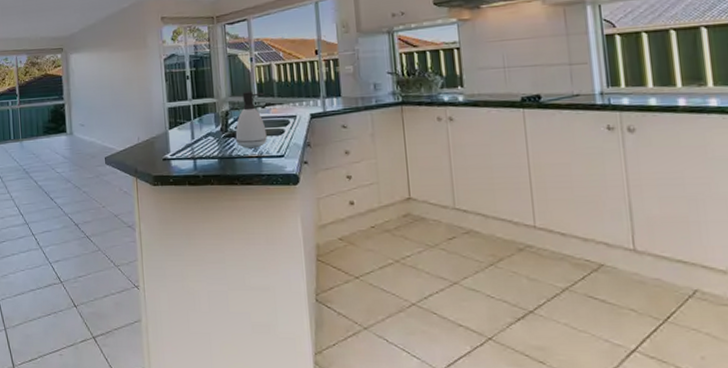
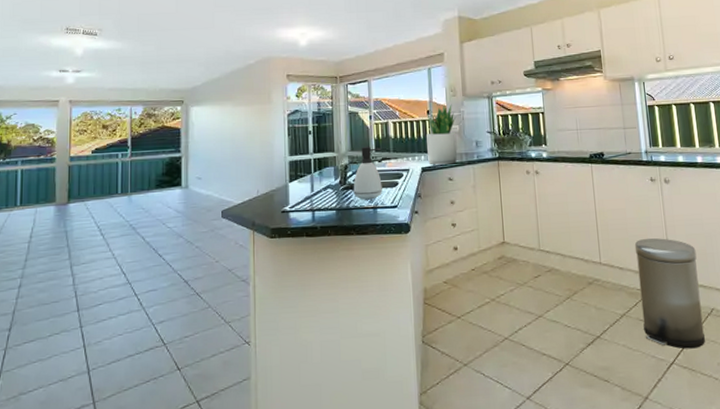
planter: none [314,41,352,111] -> present [426,103,458,165]
pedal bin: none [582,199,683,336] -> present [634,238,705,349]

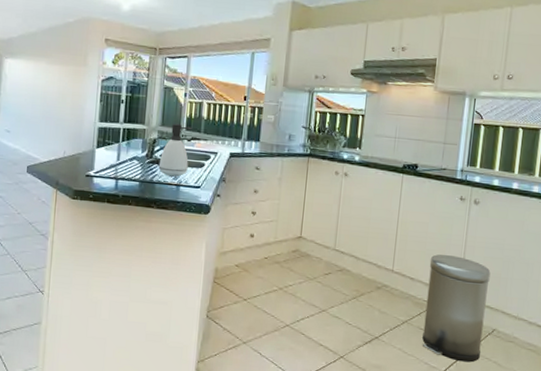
planter: present [426,103,458,165] -> none [237,91,273,154]

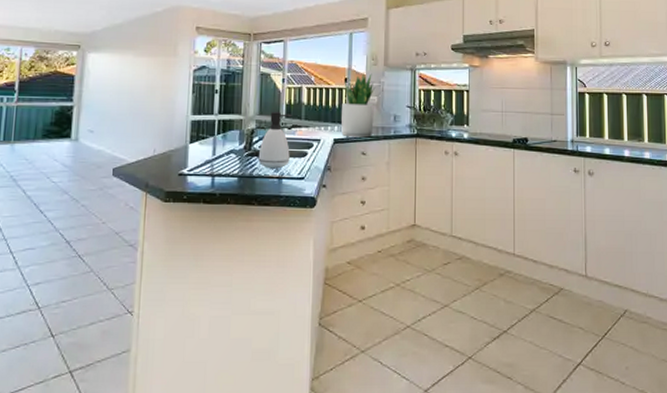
planter: none [237,91,273,154] -> present [341,72,376,138]
pedal bin: present [422,254,491,363] -> none [551,231,615,350]

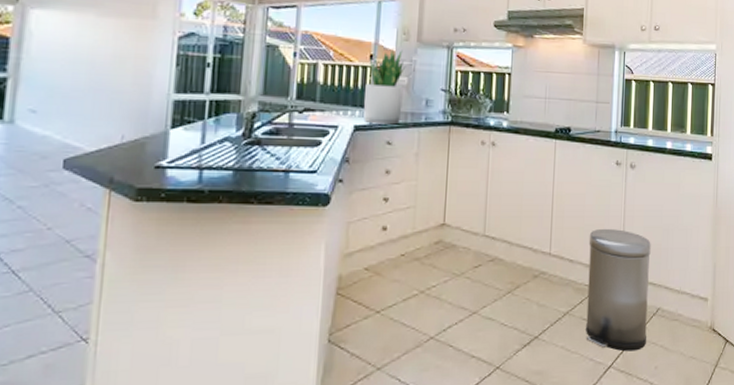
soap dispenser: present [258,111,293,169] -> none [259,91,305,161]
pedal bin: none [551,231,615,350] -> present [586,228,651,352]

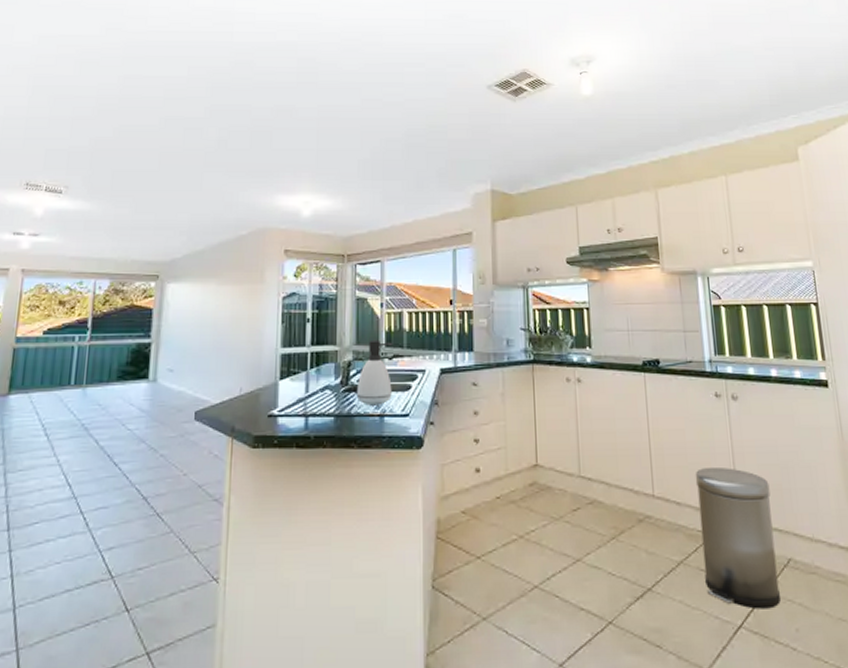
soap dispenser: none [259,91,305,161] -> present [356,339,393,406]
planter: present [363,48,406,125] -> none [448,292,485,366]

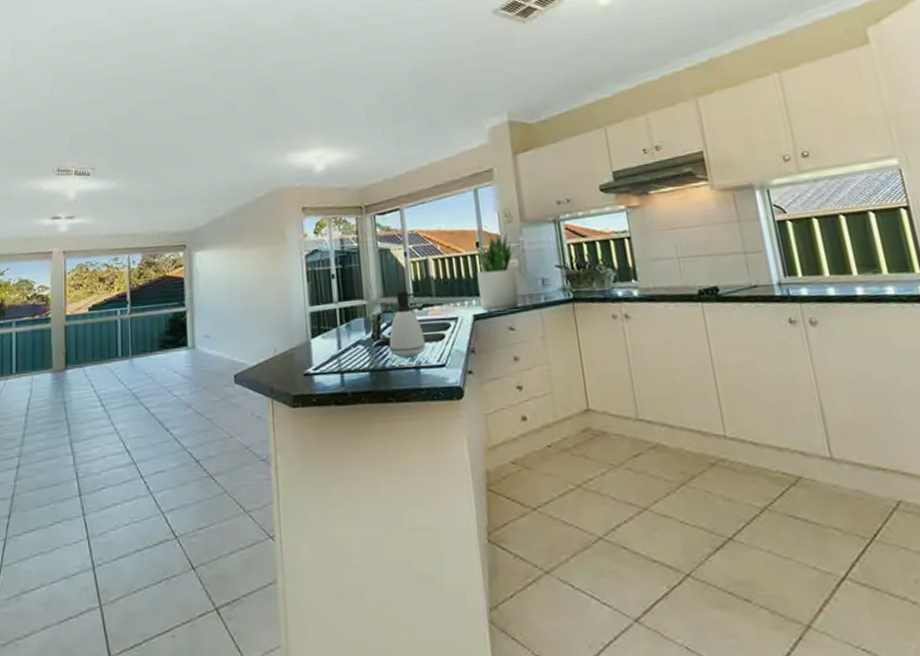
planter: none [448,292,485,366] -> present [475,232,519,311]
pedal bin: present [695,466,780,609] -> none [772,401,892,559]

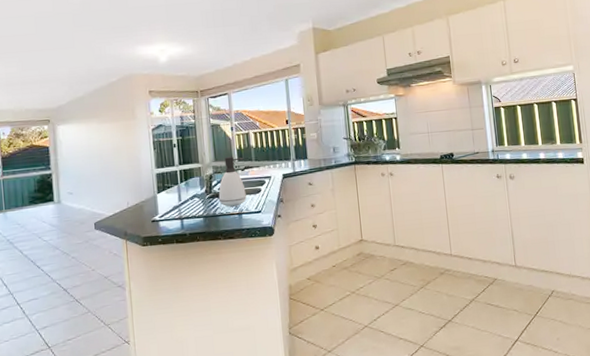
planter: present [475,232,519,311] -> none [285,112,316,172]

